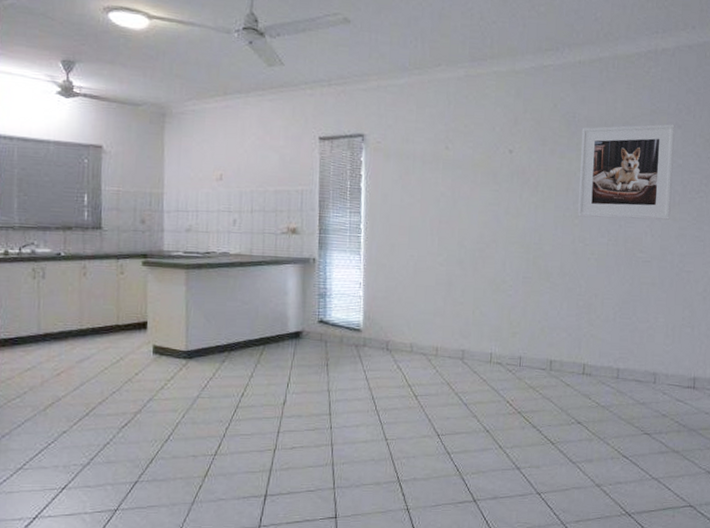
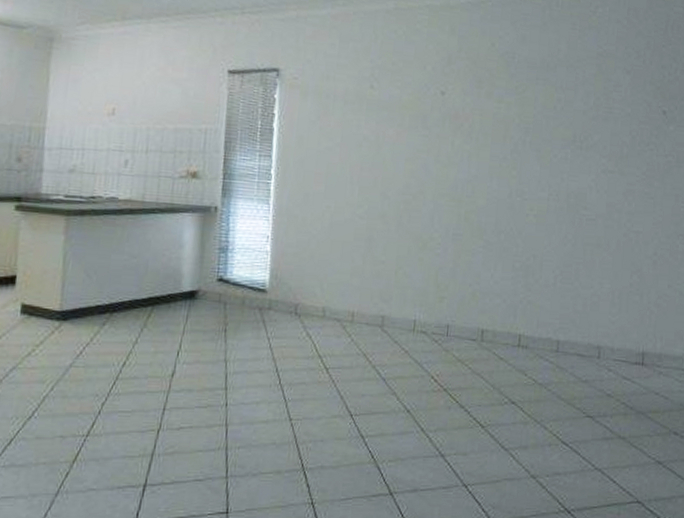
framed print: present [578,124,675,220] -> none [516,69,624,174]

